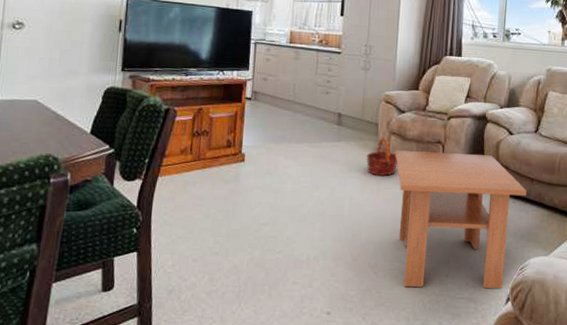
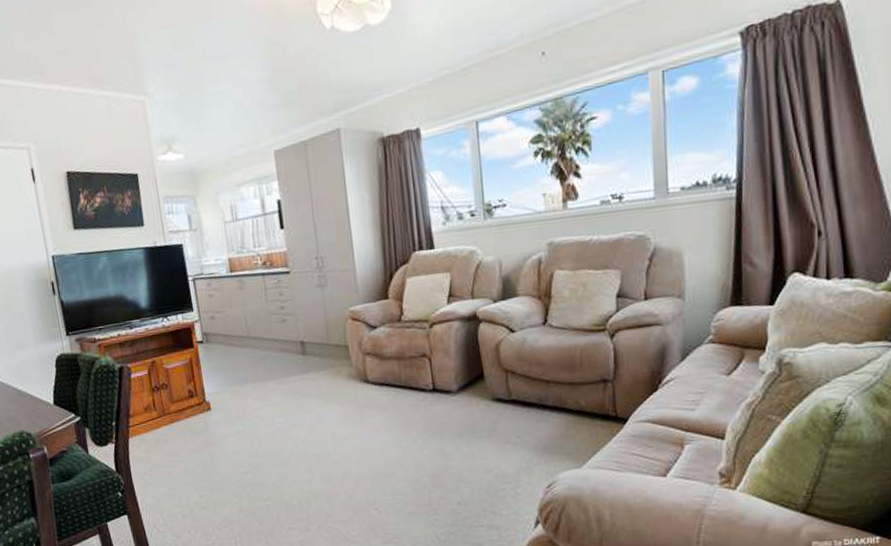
basket: present [366,137,397,176] -> none [341,360,379,404]
coffee table: present [394,150,526,289] -> none [373,361,543,521]

